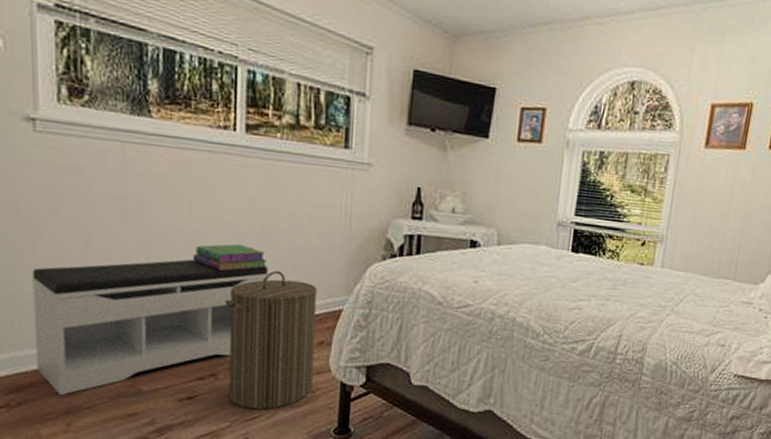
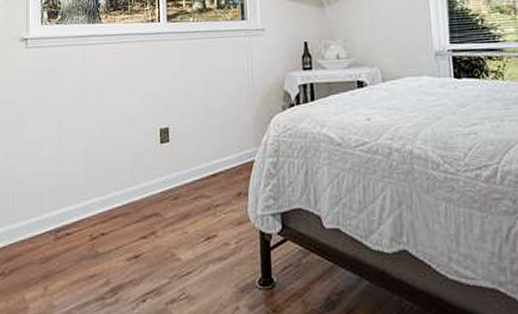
bench: present [31,259,269,396] -> none [22,129,192,262]
stack of books: present [192,244,266,271] -> none [133,113,189,138]
laundry hamper: present [225,270,317,409] -> none [160,131,236,264]

